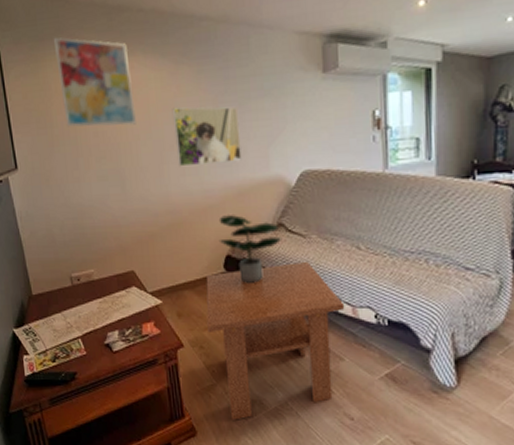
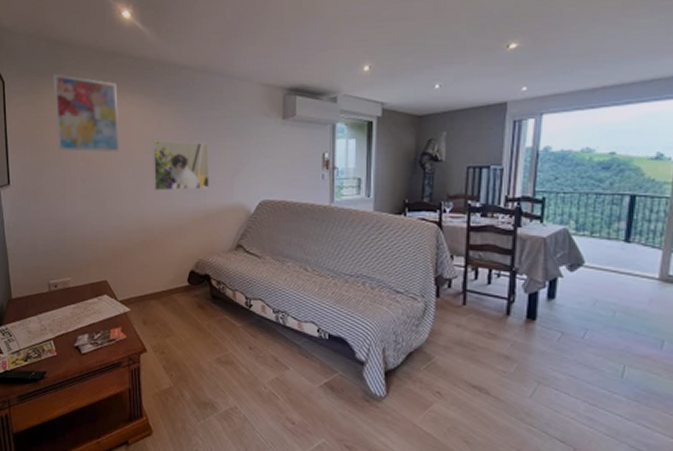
coffee table: present [206,261,345,420] -> none [169,279,292,422]
potted plant: present [218,214,283,283] -> none [184,234,241,296]

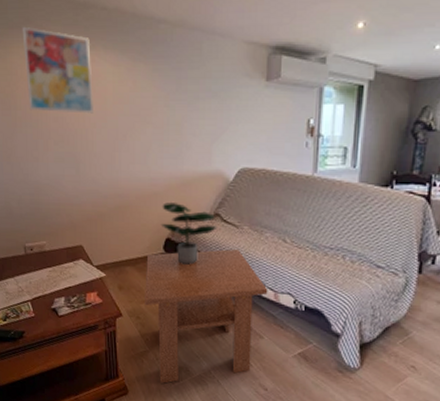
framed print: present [151,140,209,191] -> none [127,101,187,156]
coffee table: none [169,279,292,422] -> present [145,248,268,384]
potted plant: none [184,234,241,296] -> present [160,201,218,265]

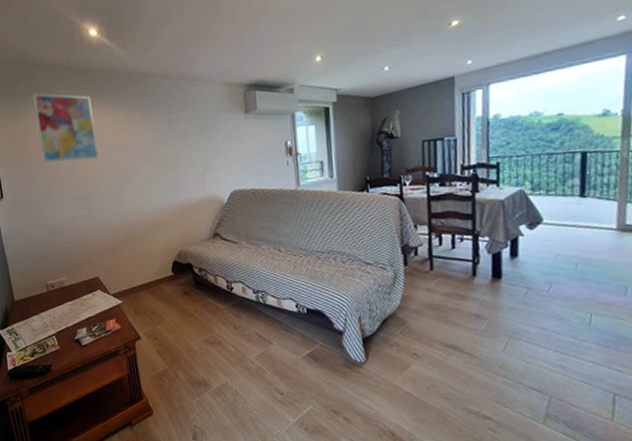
coffee table: present [145,248,268,384] -> none [157,263,272,400]
potted plant: present [160,201,218,265] -> none [166,227,219,283]

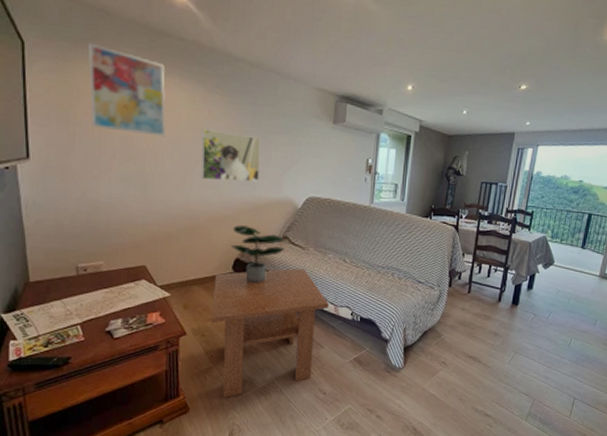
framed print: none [127,142,184,192] -> present [200,129,261,183]
coffee table: none [157,263,272,400] -> present [211,268,330,398]
potted plant: none [166,227,219,283] -> present [230,224,286,283]

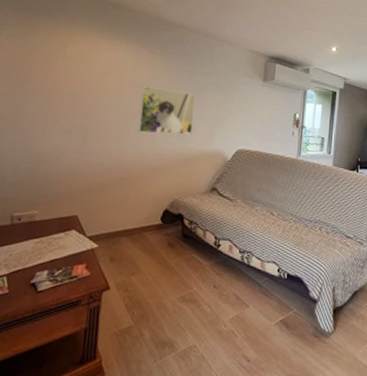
wall art: present [87,42,166,137] -> none [44,14,115,93]
coffee table: present [211,268,330,398] -> none [135,220,256,362]
potted plant: present [230,224,286,283] -> none [160,175,214,235]

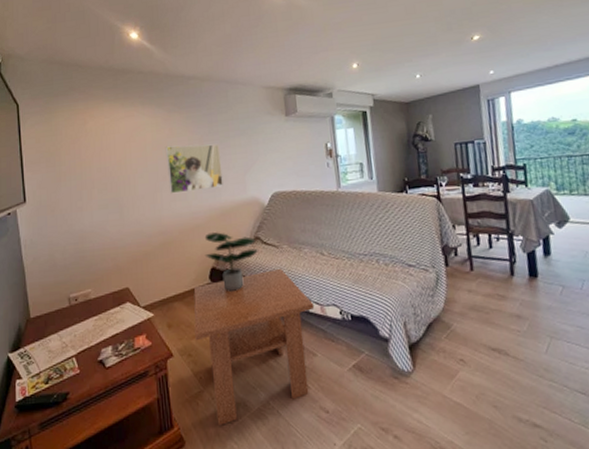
coffee table: none [135,220,256,362] -> present [193,268,315,426]
potted plant: none [160,175,214,235] -> present [204,231,259,292]

